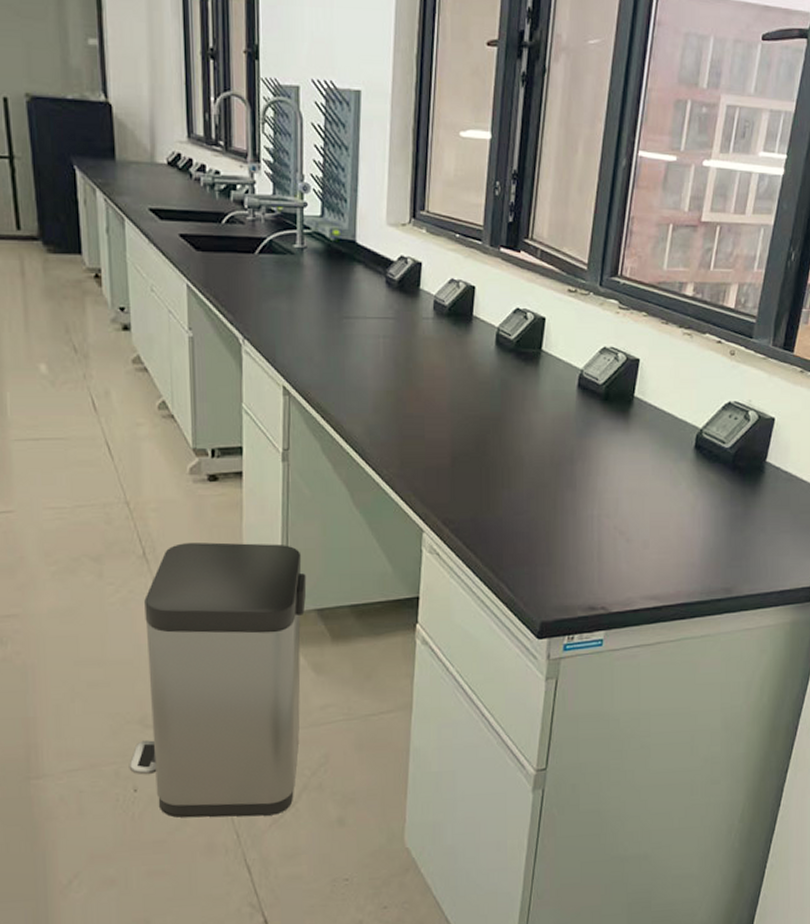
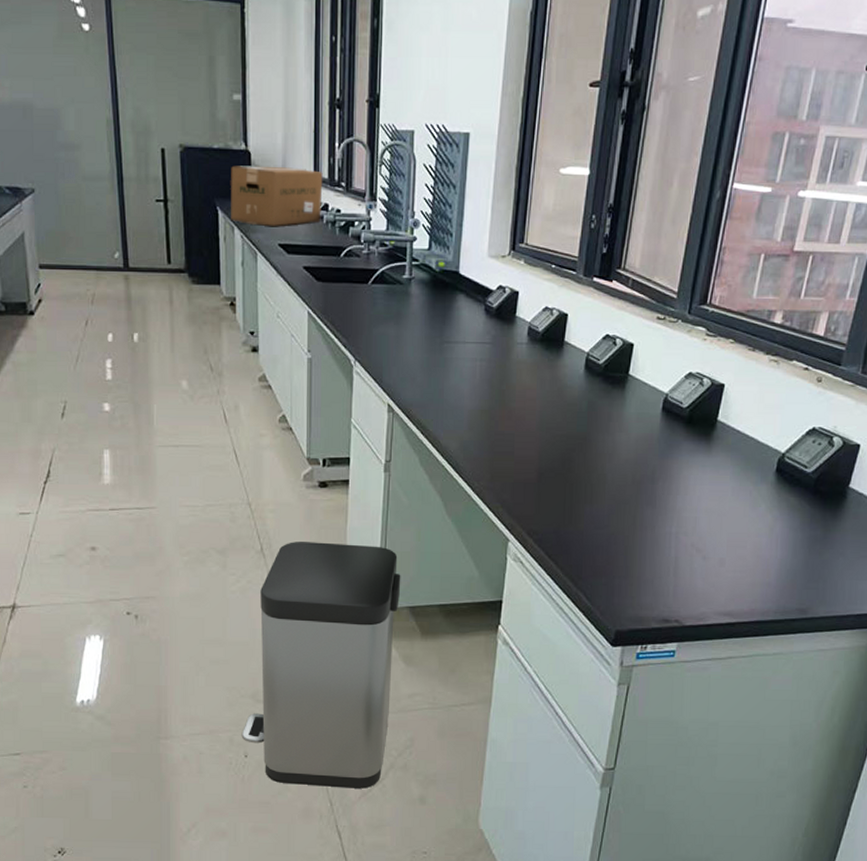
box: none [89,119,198,190] -> present [231,165,323,227]

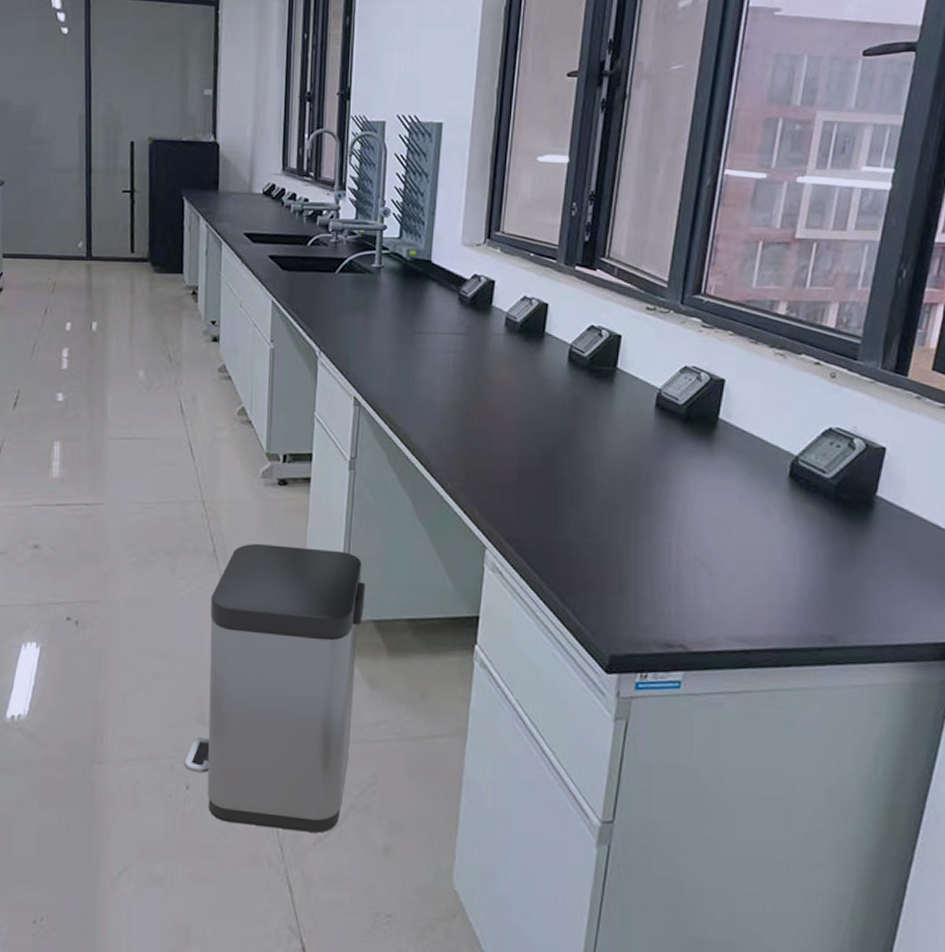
box: present [231,165,323,227] -> none [197,157,292,217]

